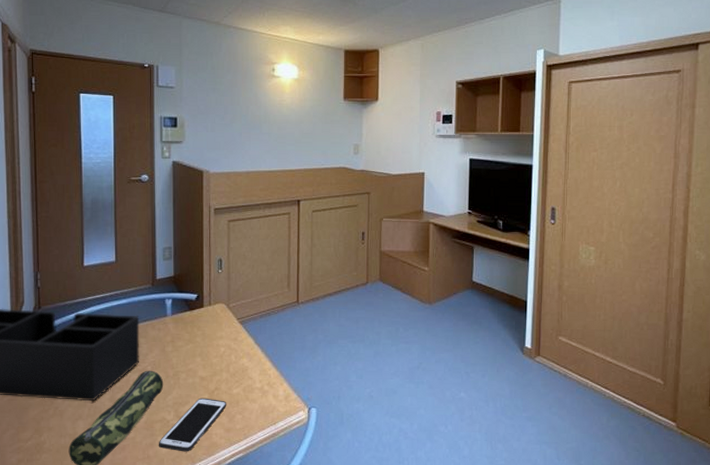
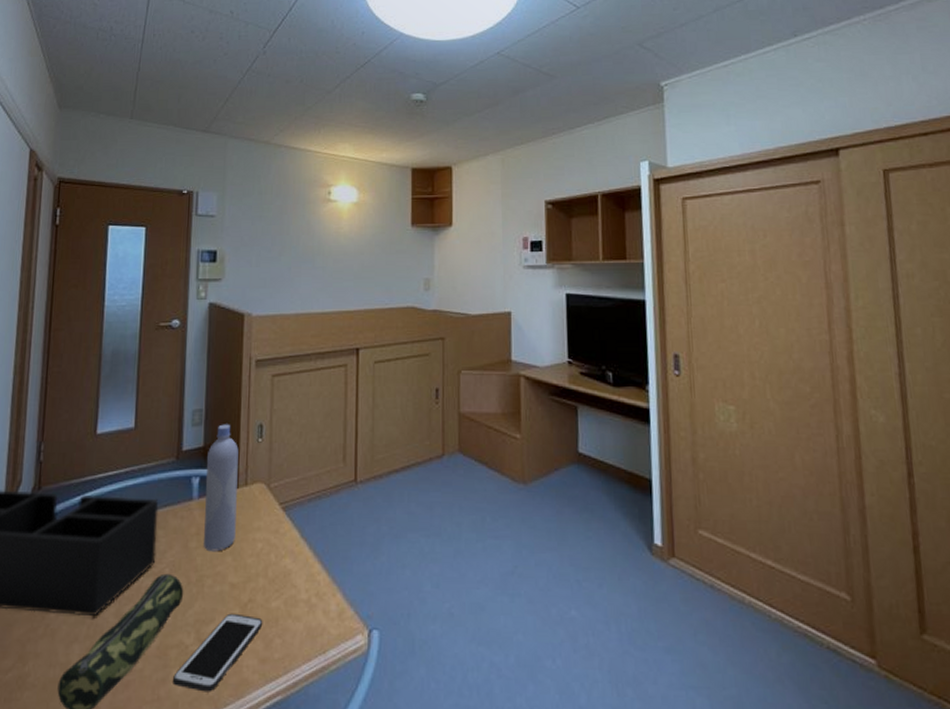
bottle: none [176,259,203,354] -> present [204,424,239,552]

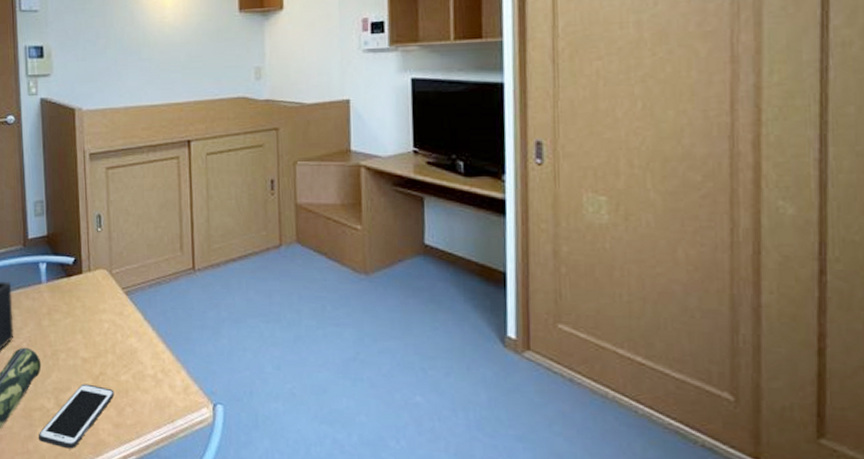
bottle: present [204,424,239,552] -> none [51,214,84,330]

